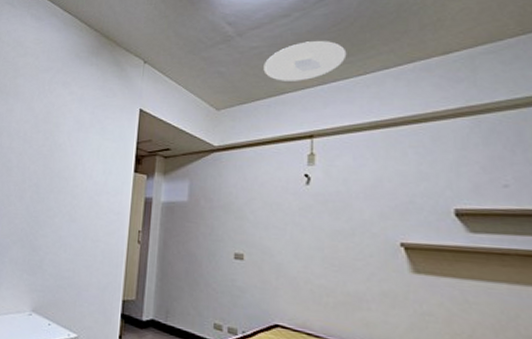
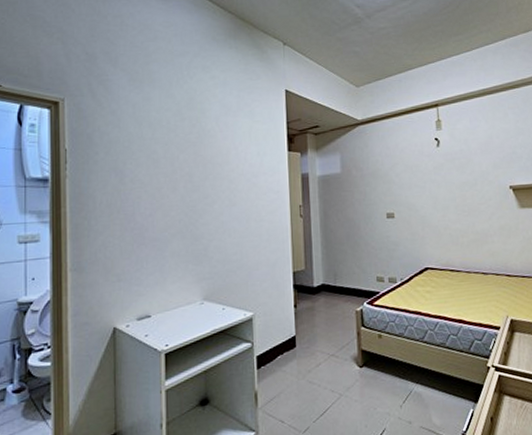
ceiling light: present [263,41,347,81] -> none [391,22,457,58]

